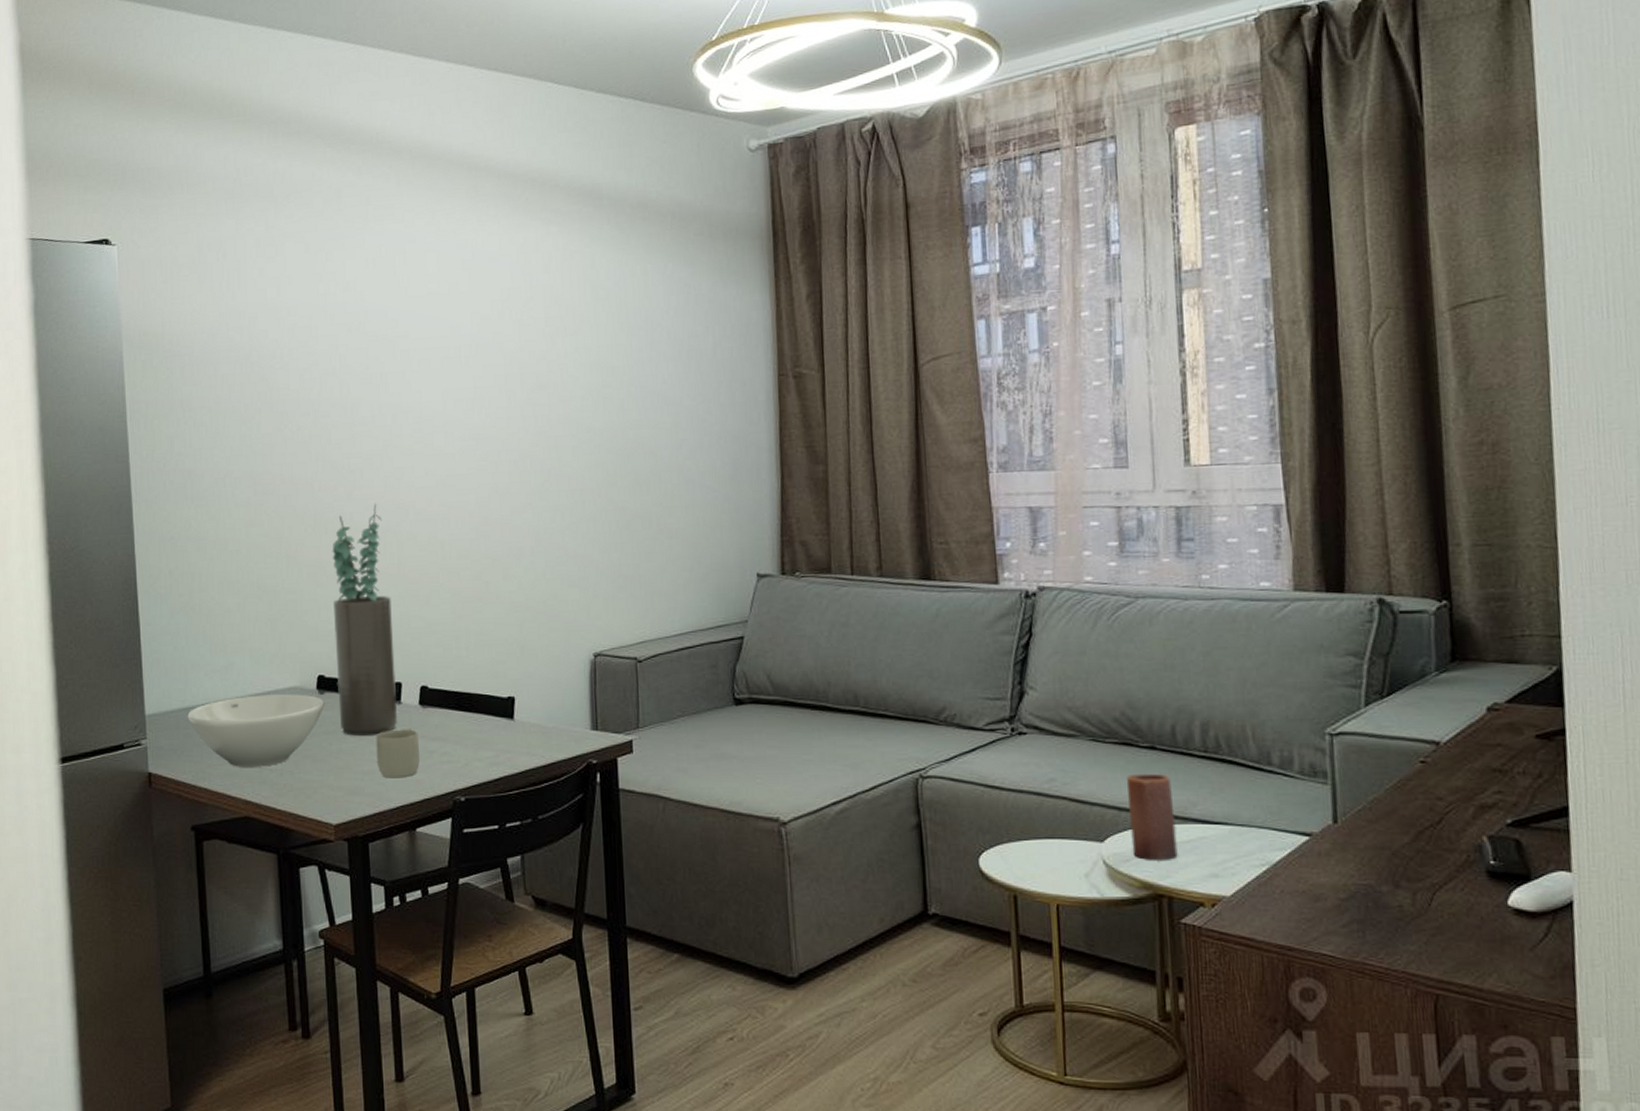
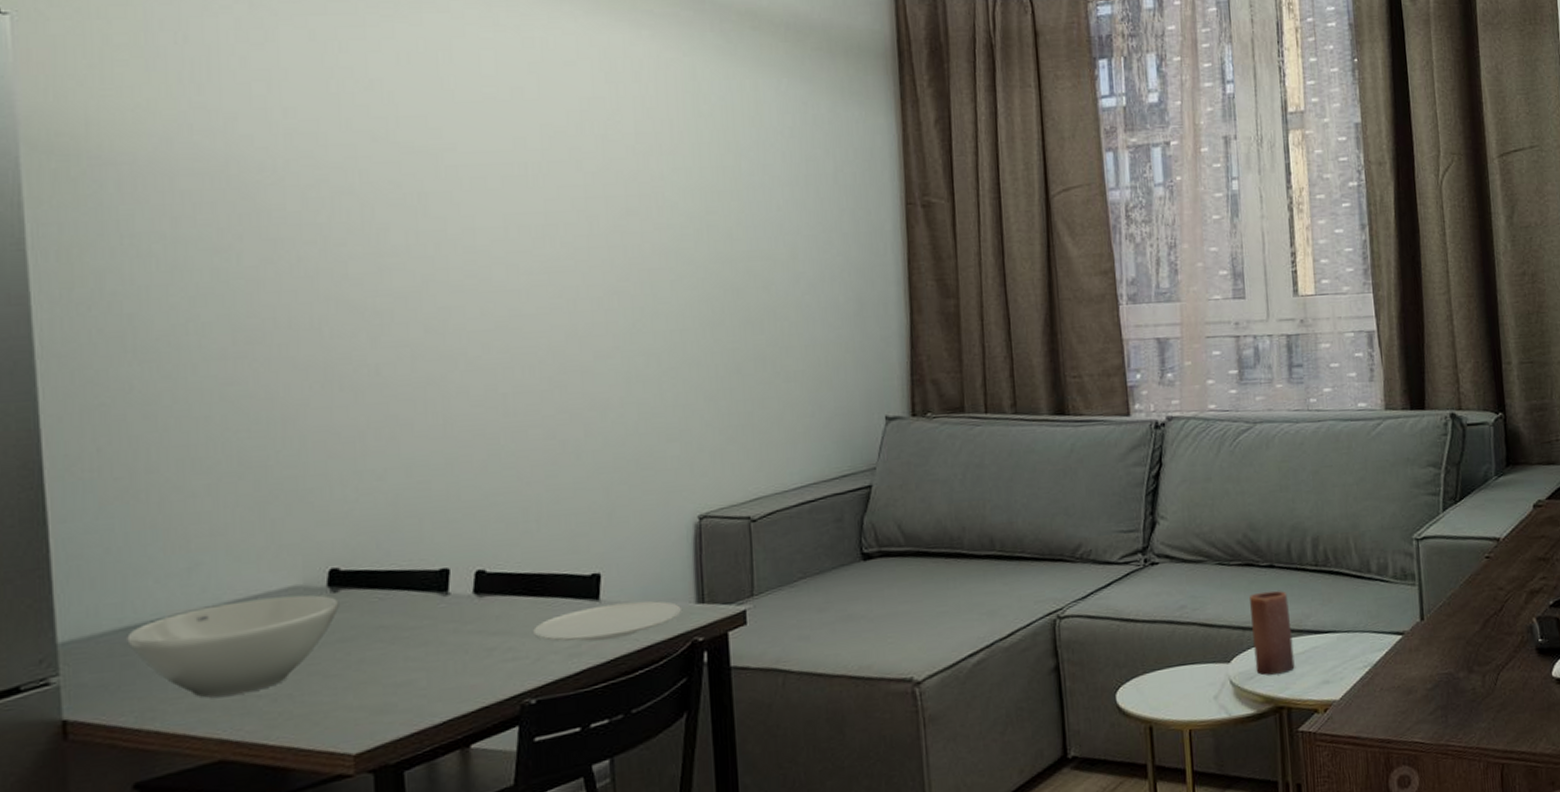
vase: present [332,503,397,736] -> none [349,351,443,640]
mug: present [376,728,420,778] -> none [413,623,475,688]
plate: none [463,723,579,753] -> present [533,600,681,642]

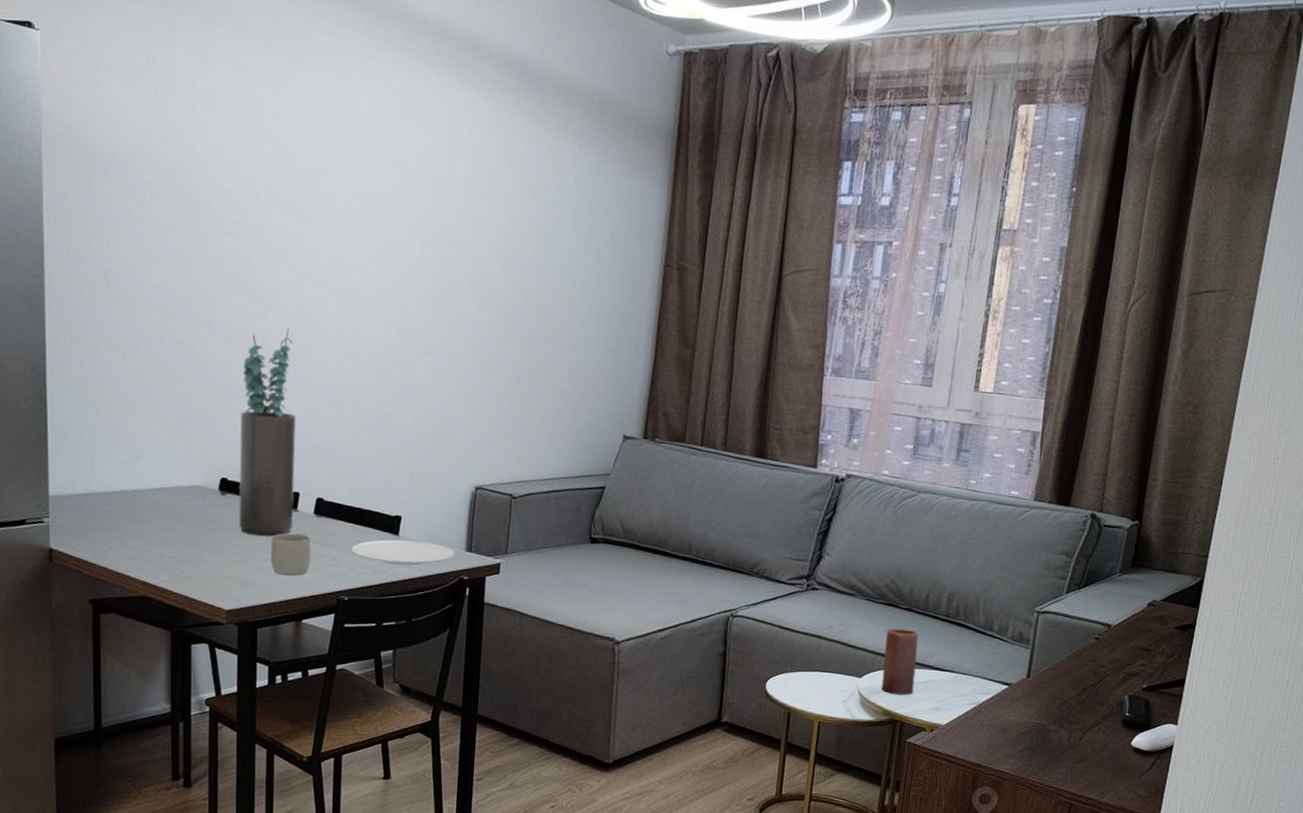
bowl: present [127,594,340,698] -> none [91,489,226,554]
vase: none [349,351,443,640] -> present [238,327,296,536]
mug: none [413,623,475,688] -> present [270,532,311,576]

